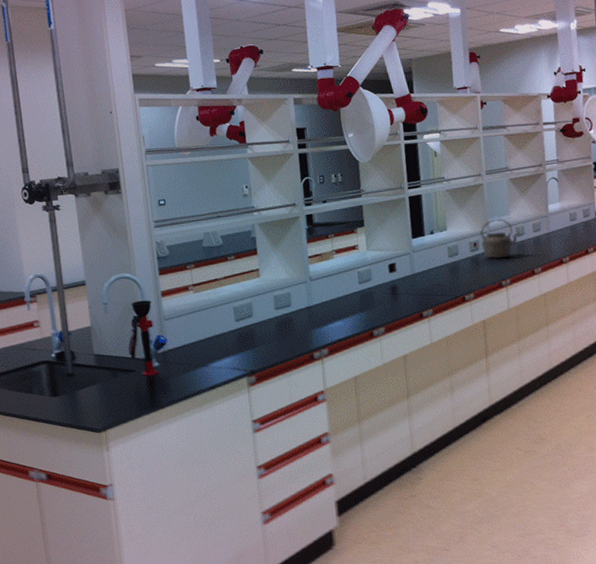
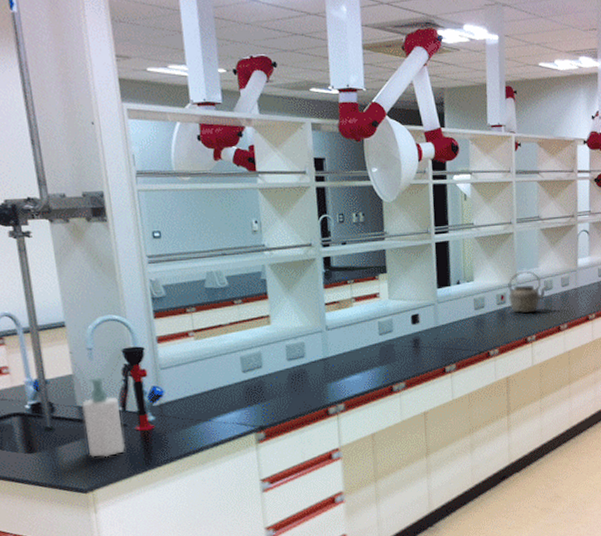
soap bottle: none [98,327,133,401] -> present [82,376,125,458]

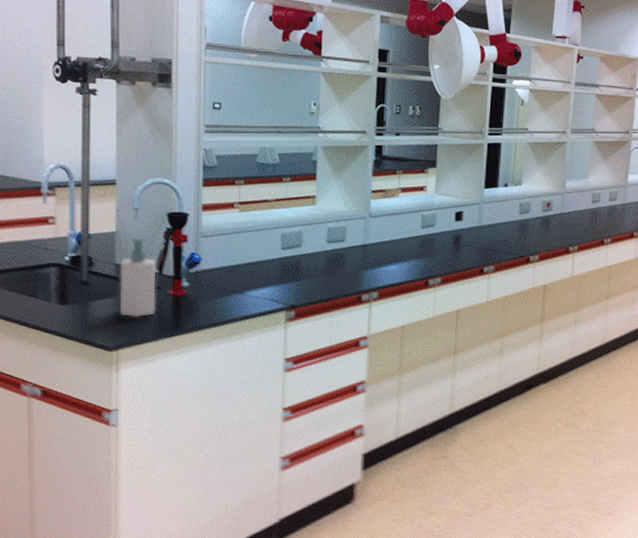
kettle: present [507,270,549,314] -> none [554,180,596,224]

